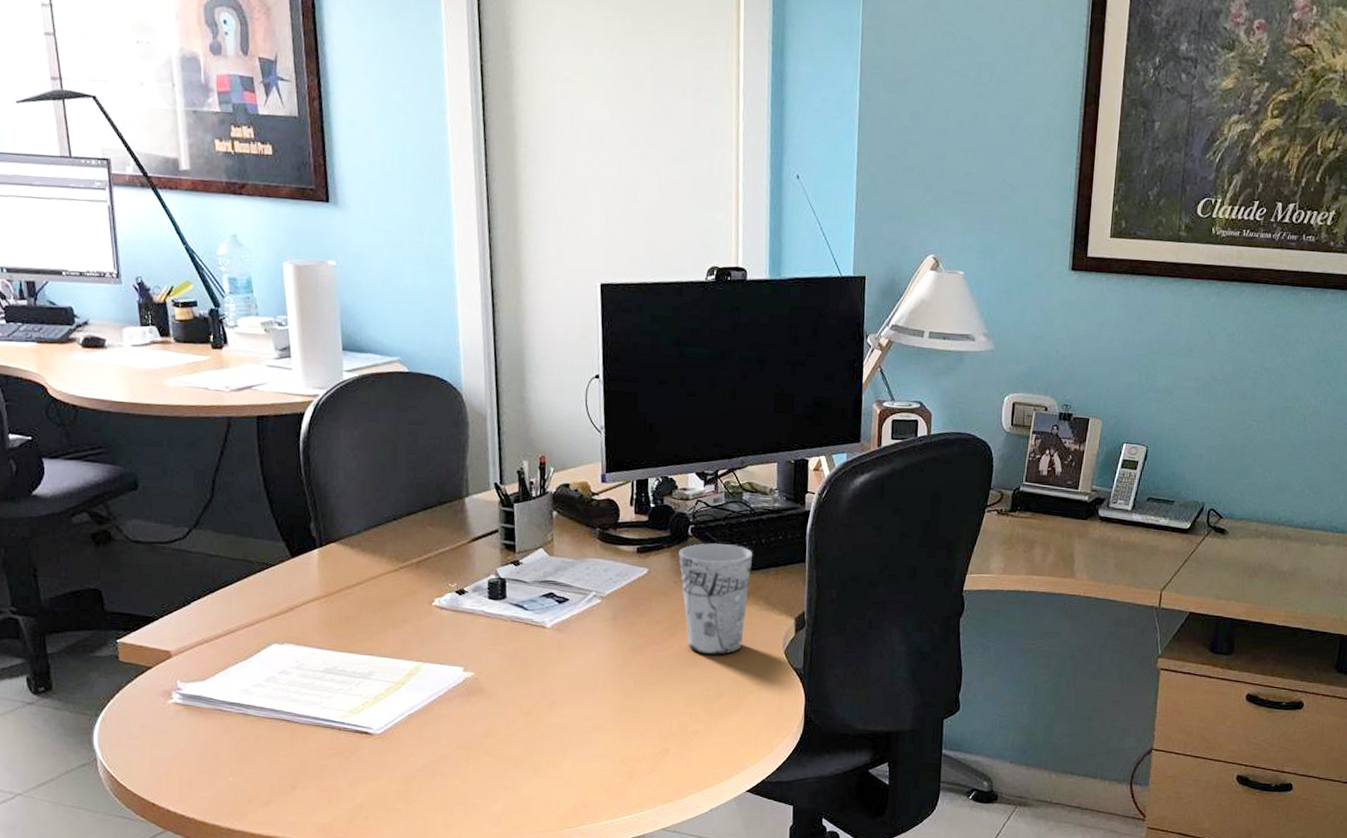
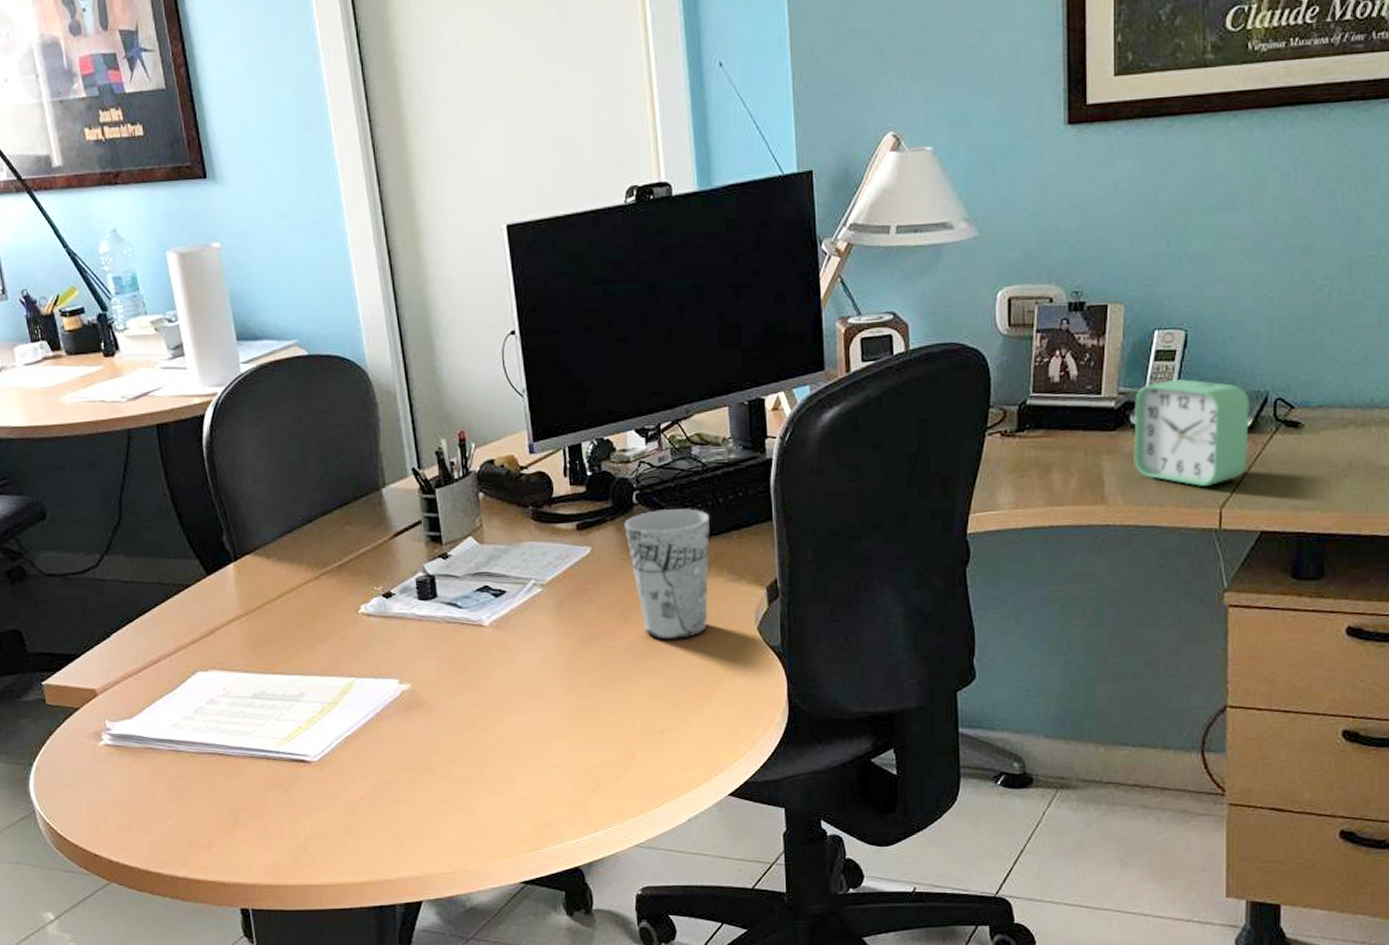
alarm clock: none [1098,484,1191,573] -> present [1134,378,1251,487]

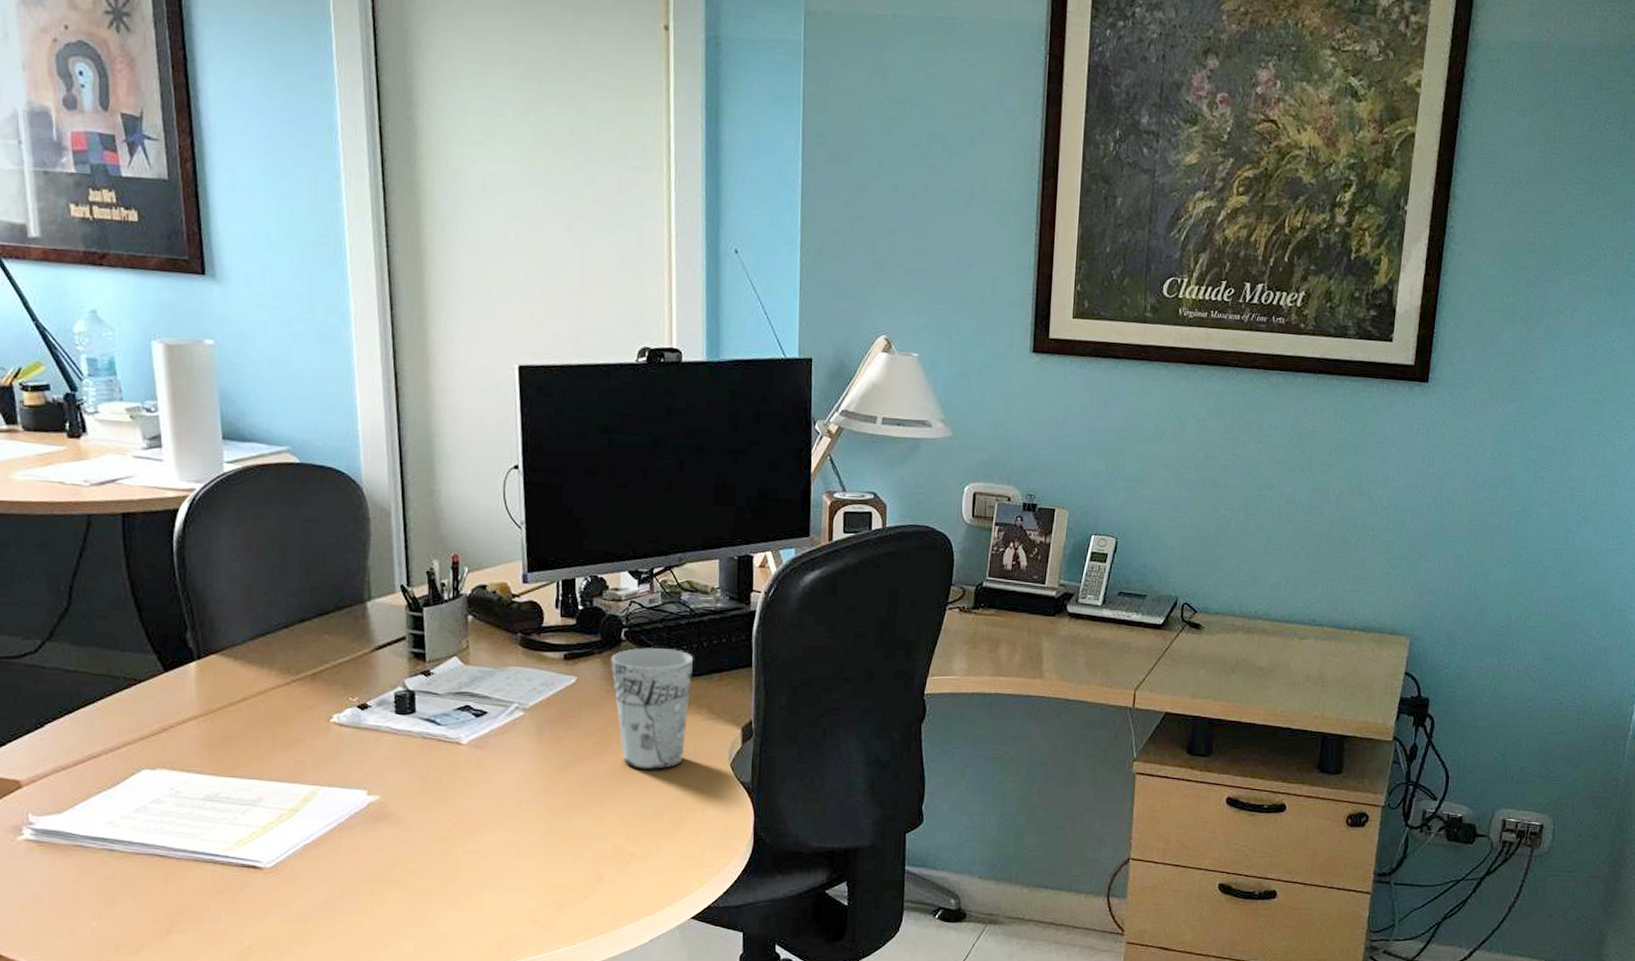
alarm clock: present [1134,378,1251,487] -> none [1068,577,1164,672]

